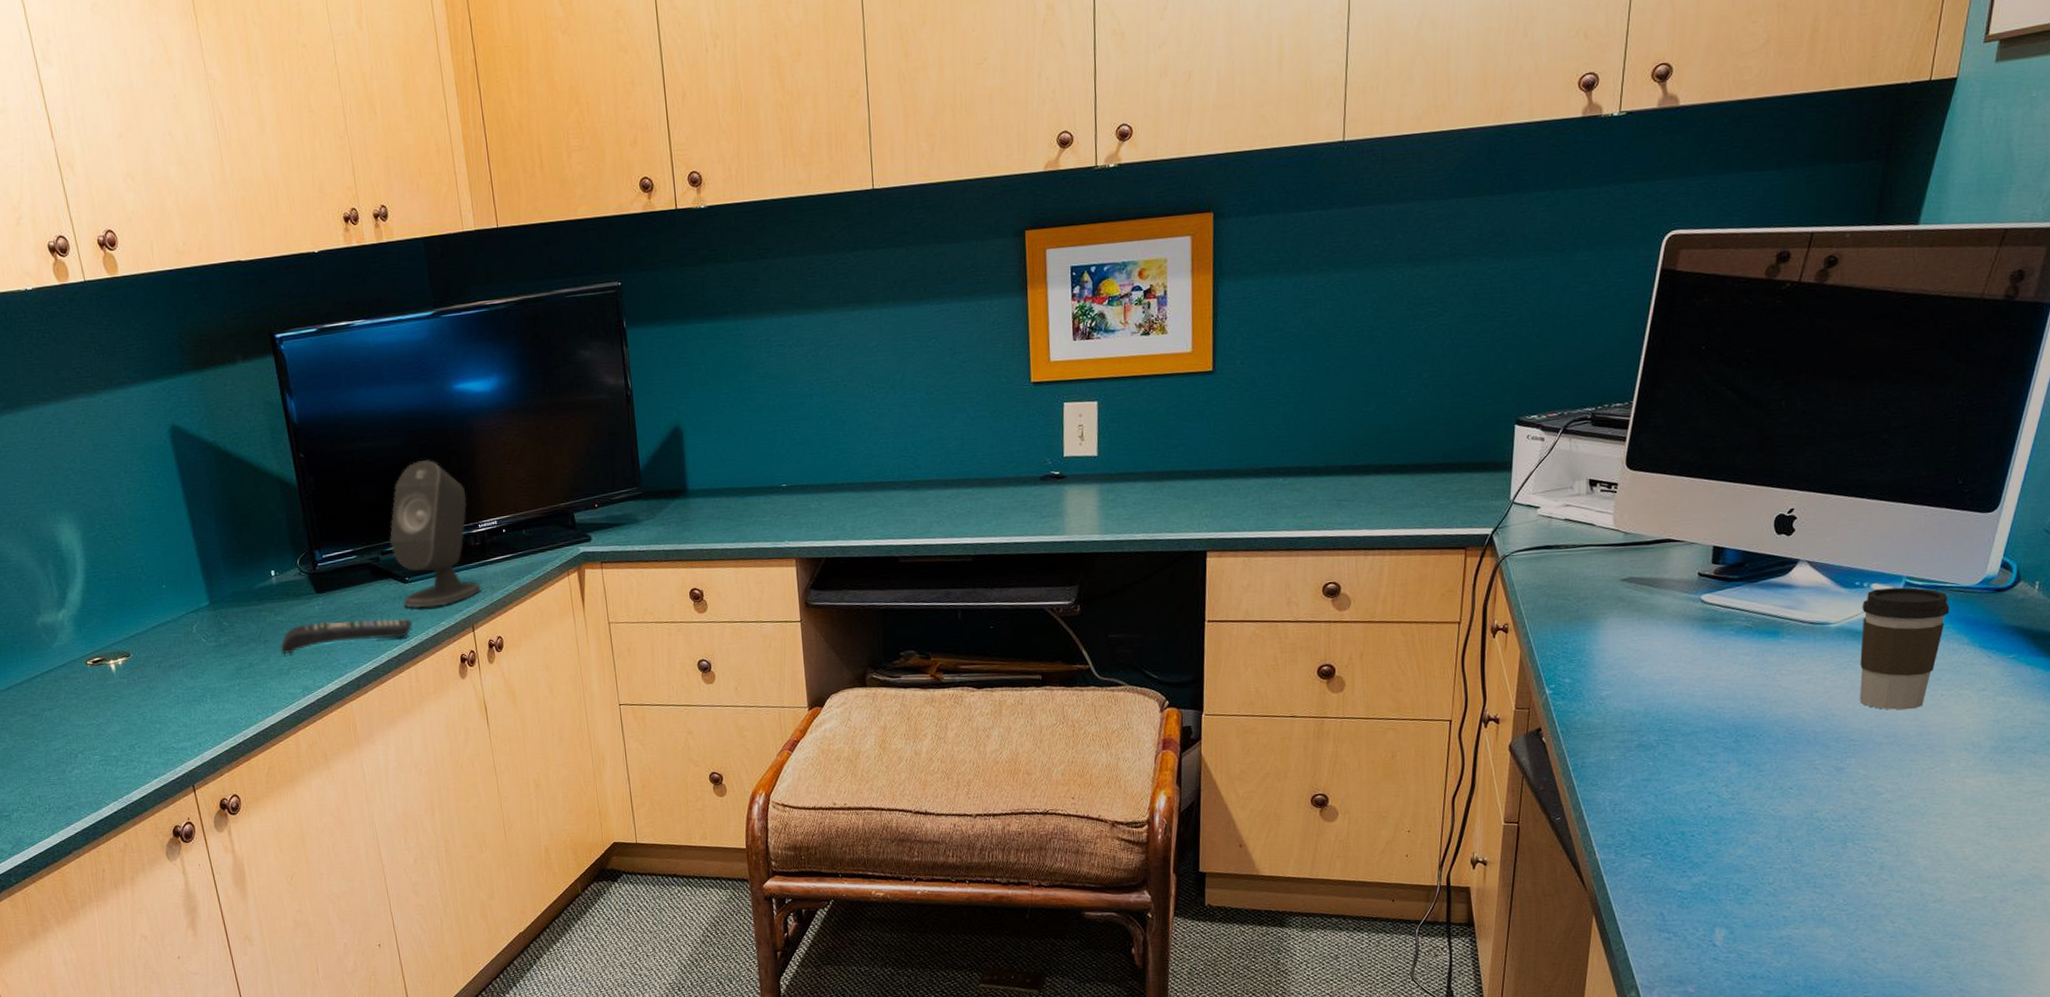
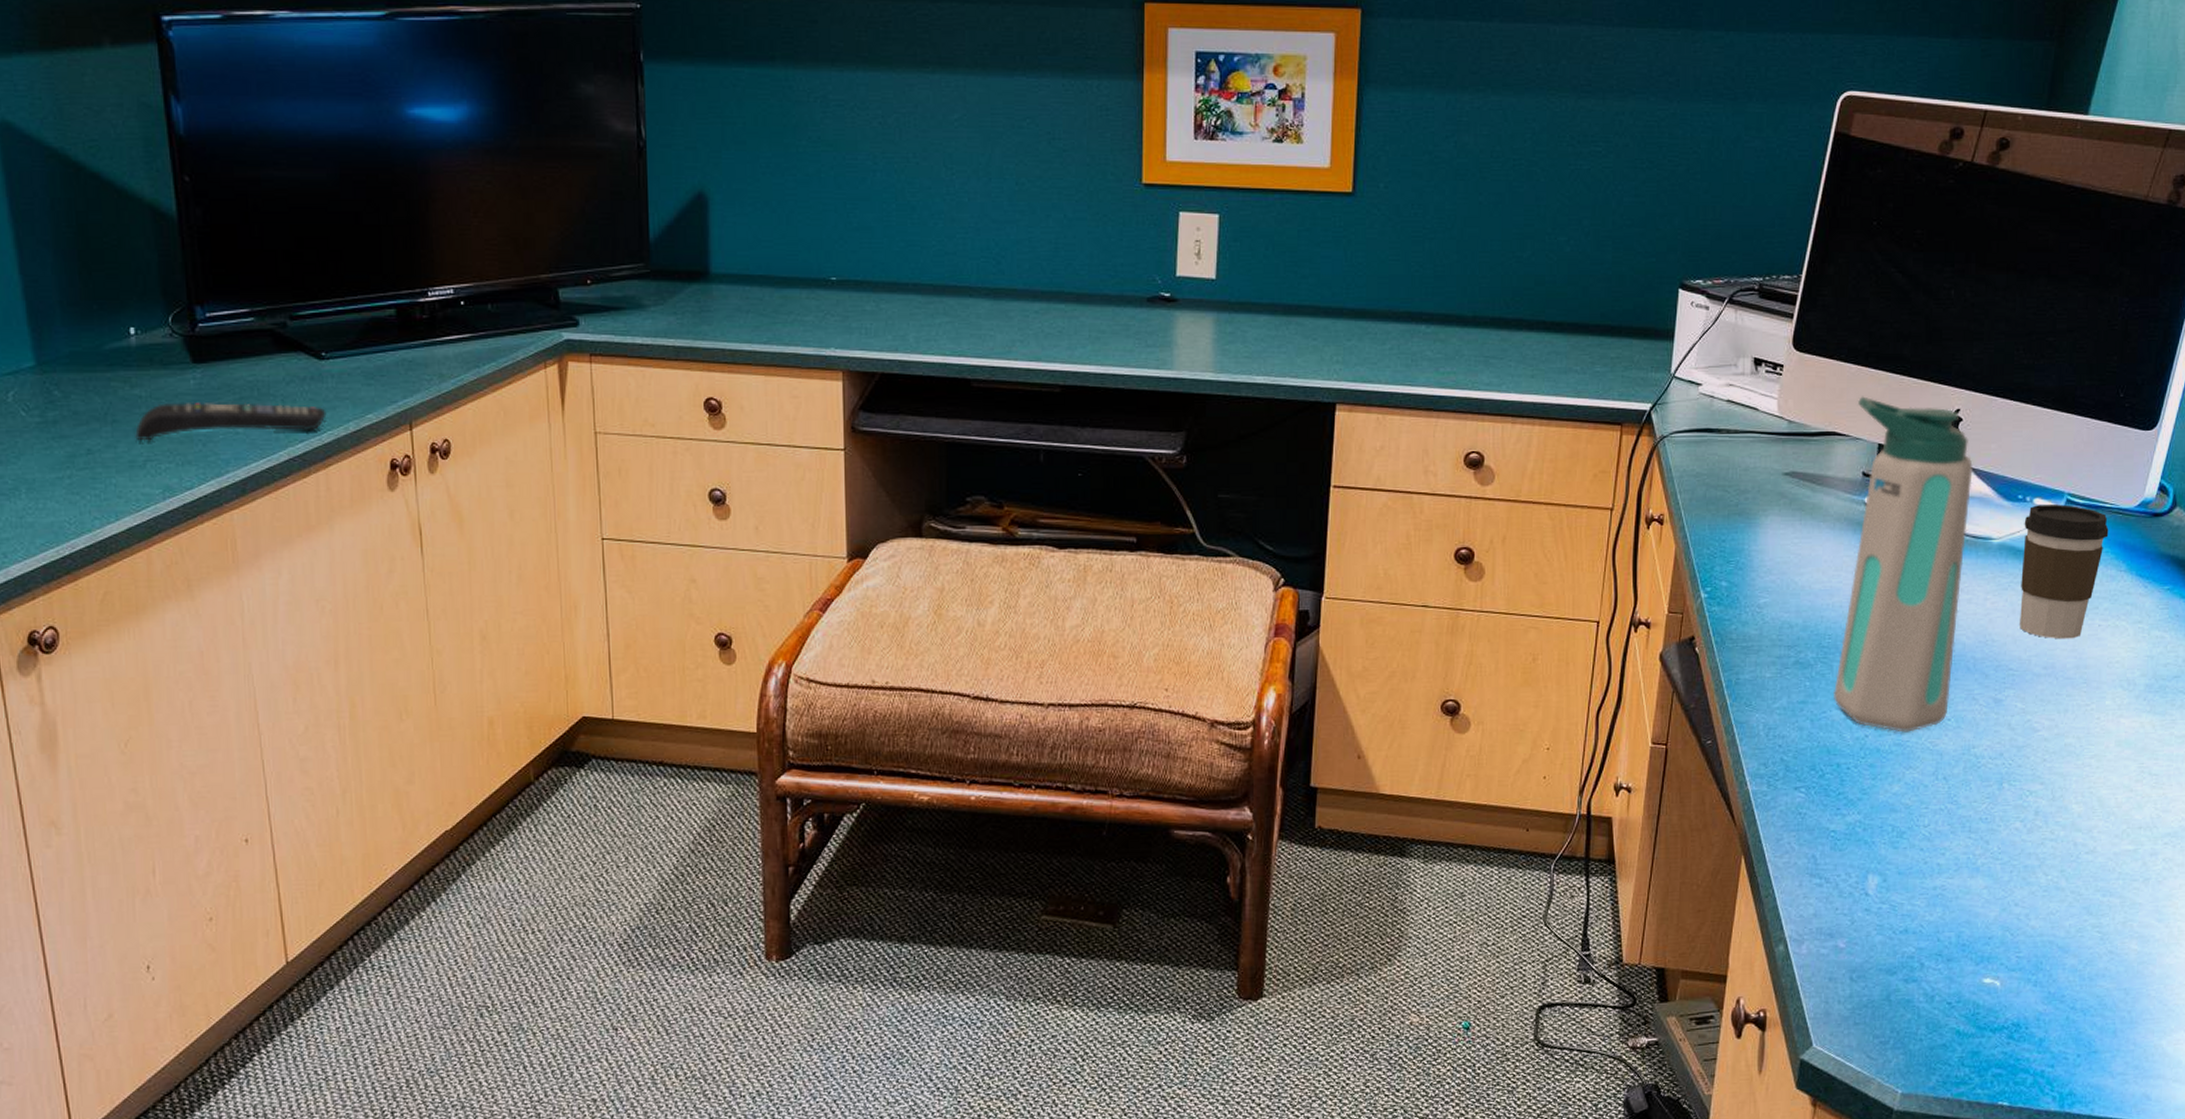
speaker: present [390,459,482,608] -> none [304,201,427,394]
water bottle: none [1676,504,1808,802] -> present [1834,396,1973,733]

